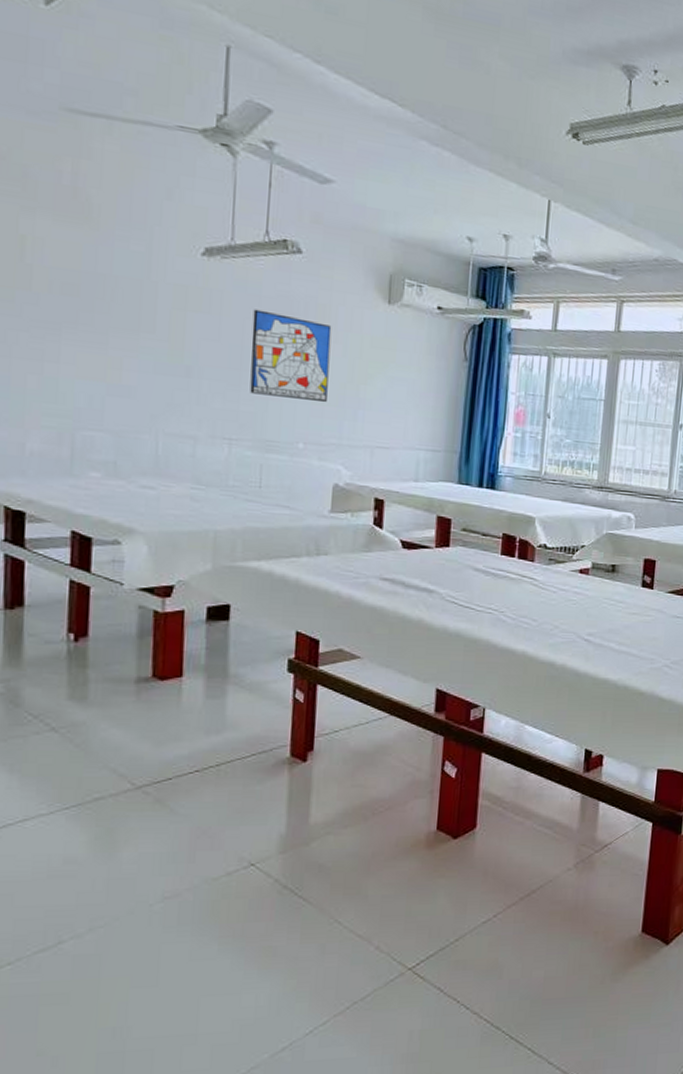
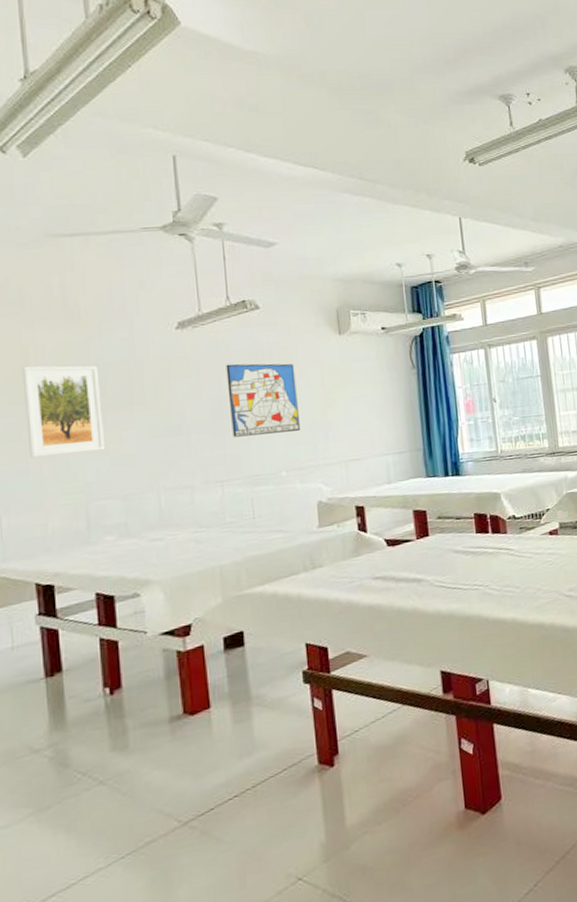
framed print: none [14,258,105,376] -> present [22,365,106,458]

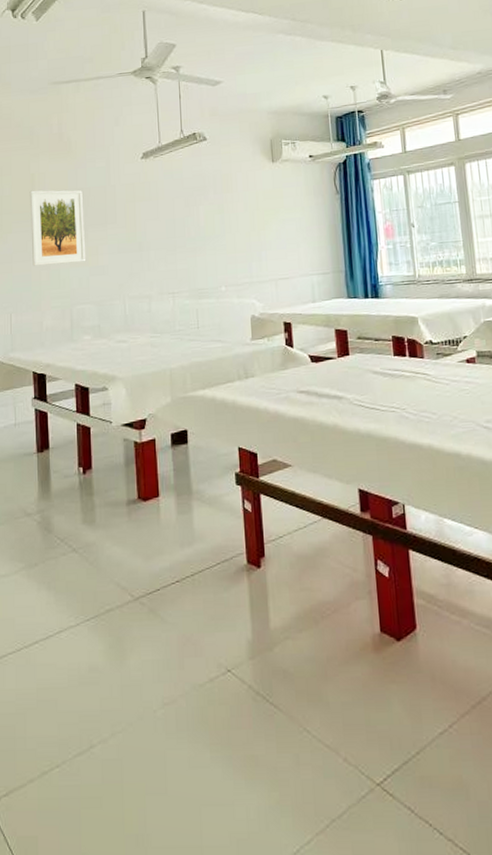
wall art: present [226,363,300,438] -> none [179,189,238,254]

